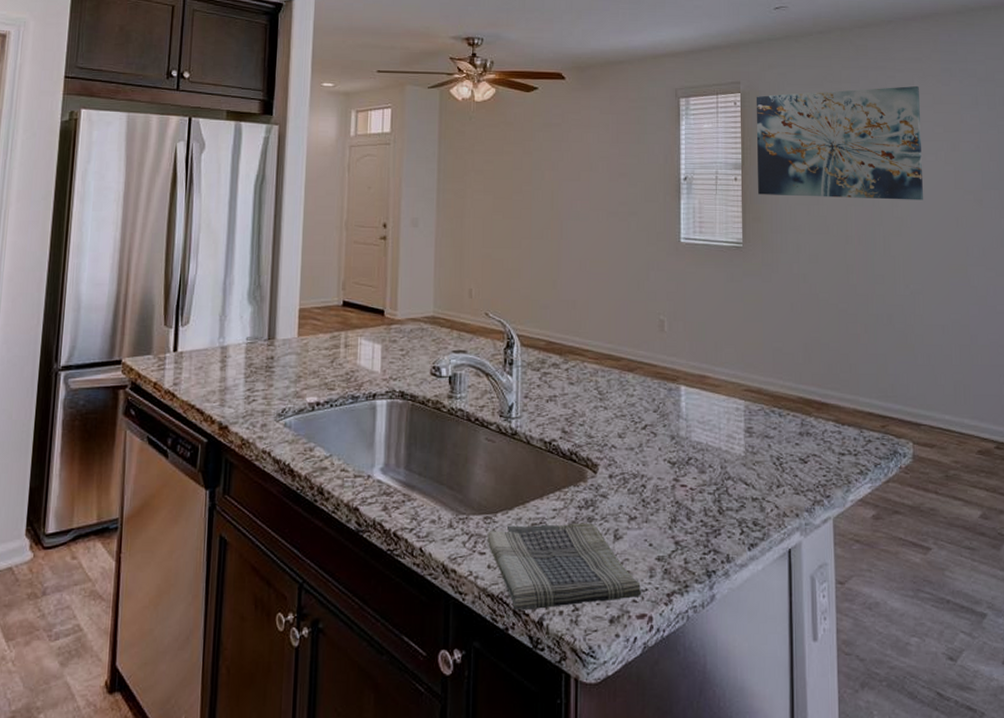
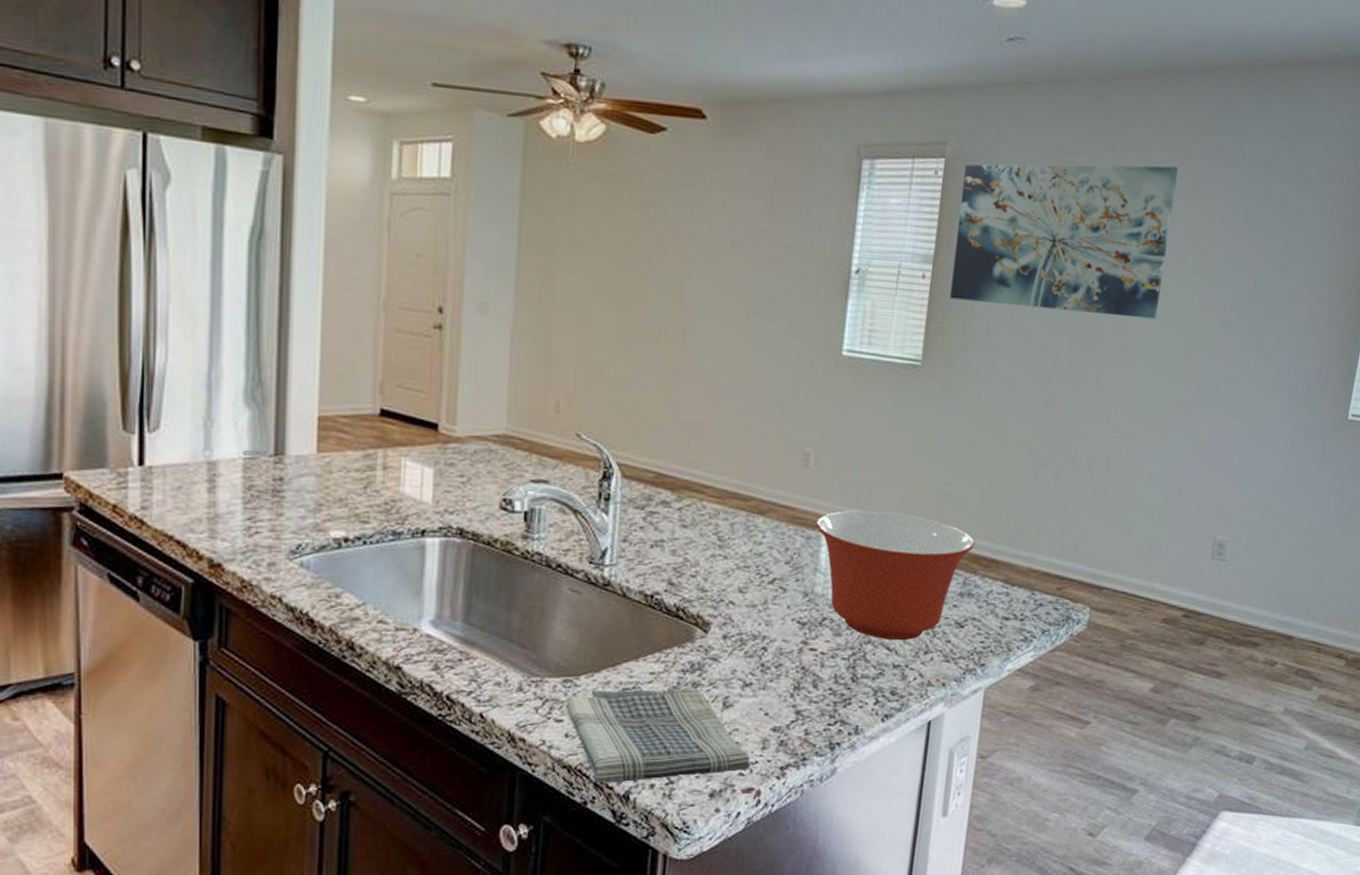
mixing bowl: none [675,365,806,476] -> present [816,510,975,641]

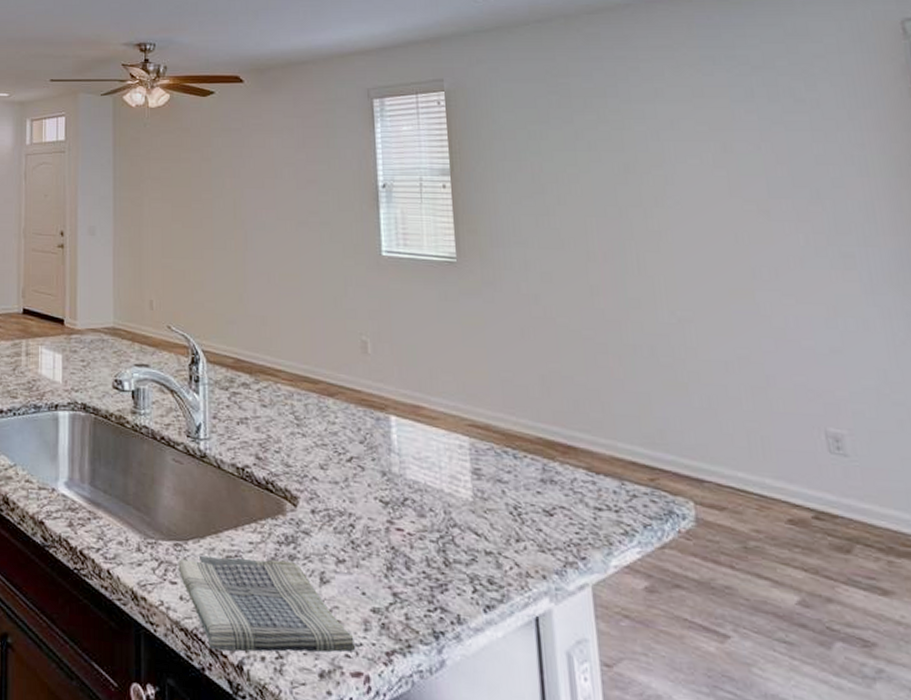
mixing bowl: present [816,510,975,641] -> none [383,394,546,527]
wall art: present [950,164,1178,319] -> none [463,77,687,211]

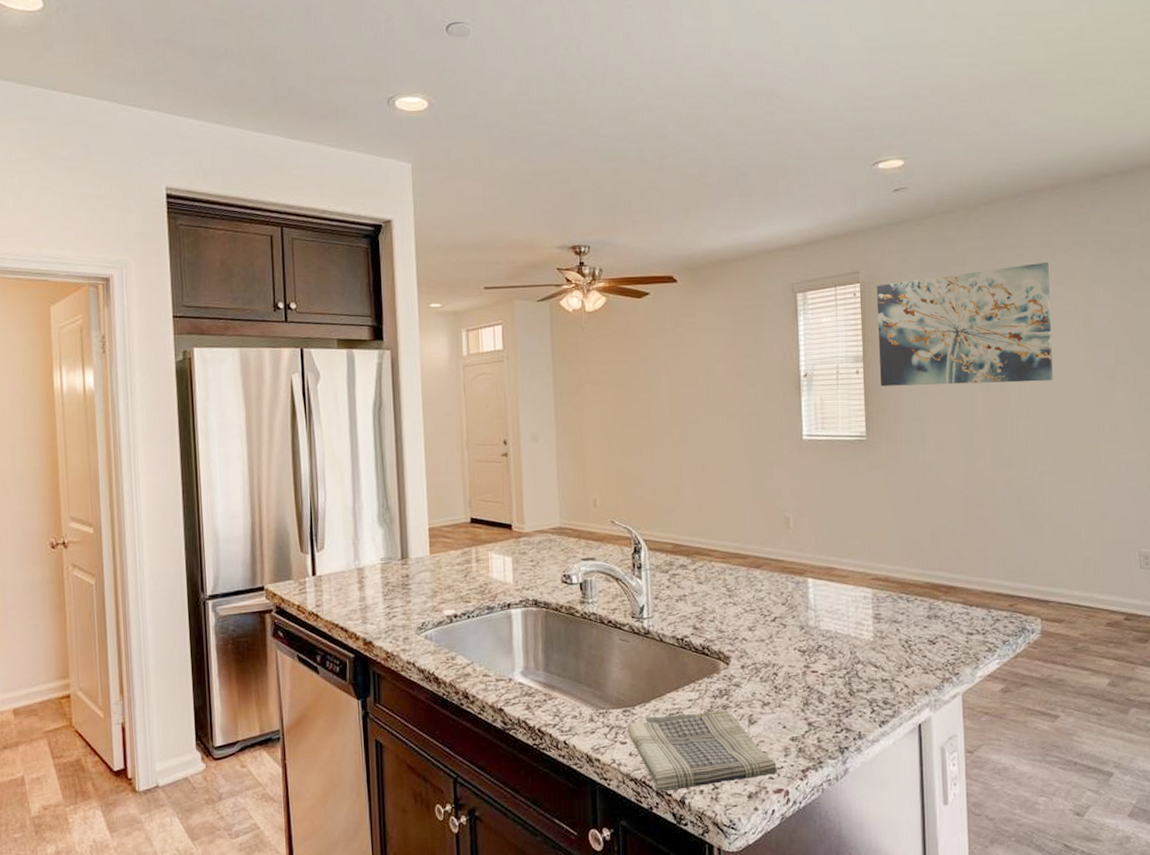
wall art: none [463,77,687,211] -> present [876,261,1053,387]

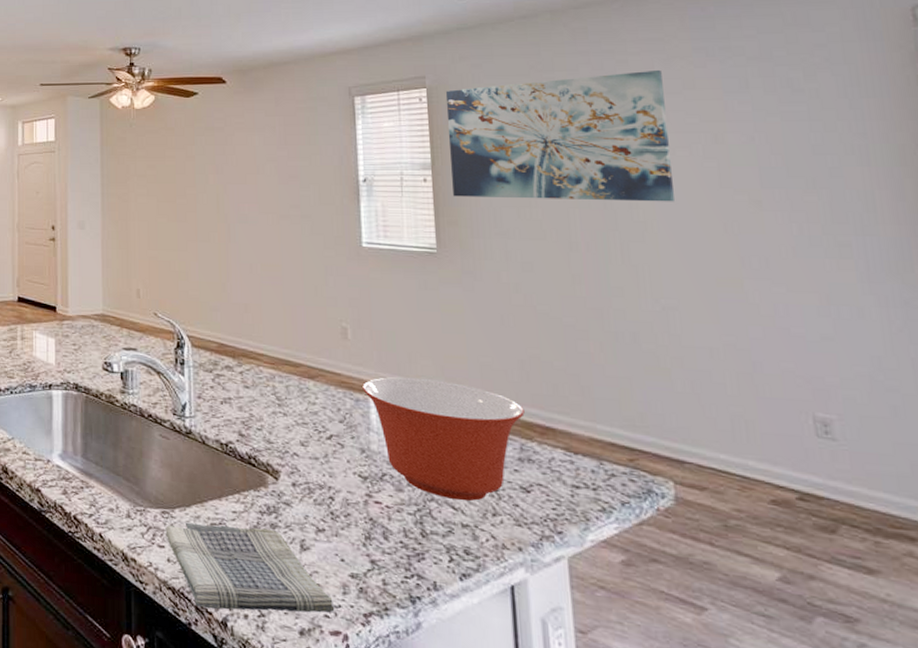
mixing bowl: none [802,556,933,659] -> present [362,377,525,501]

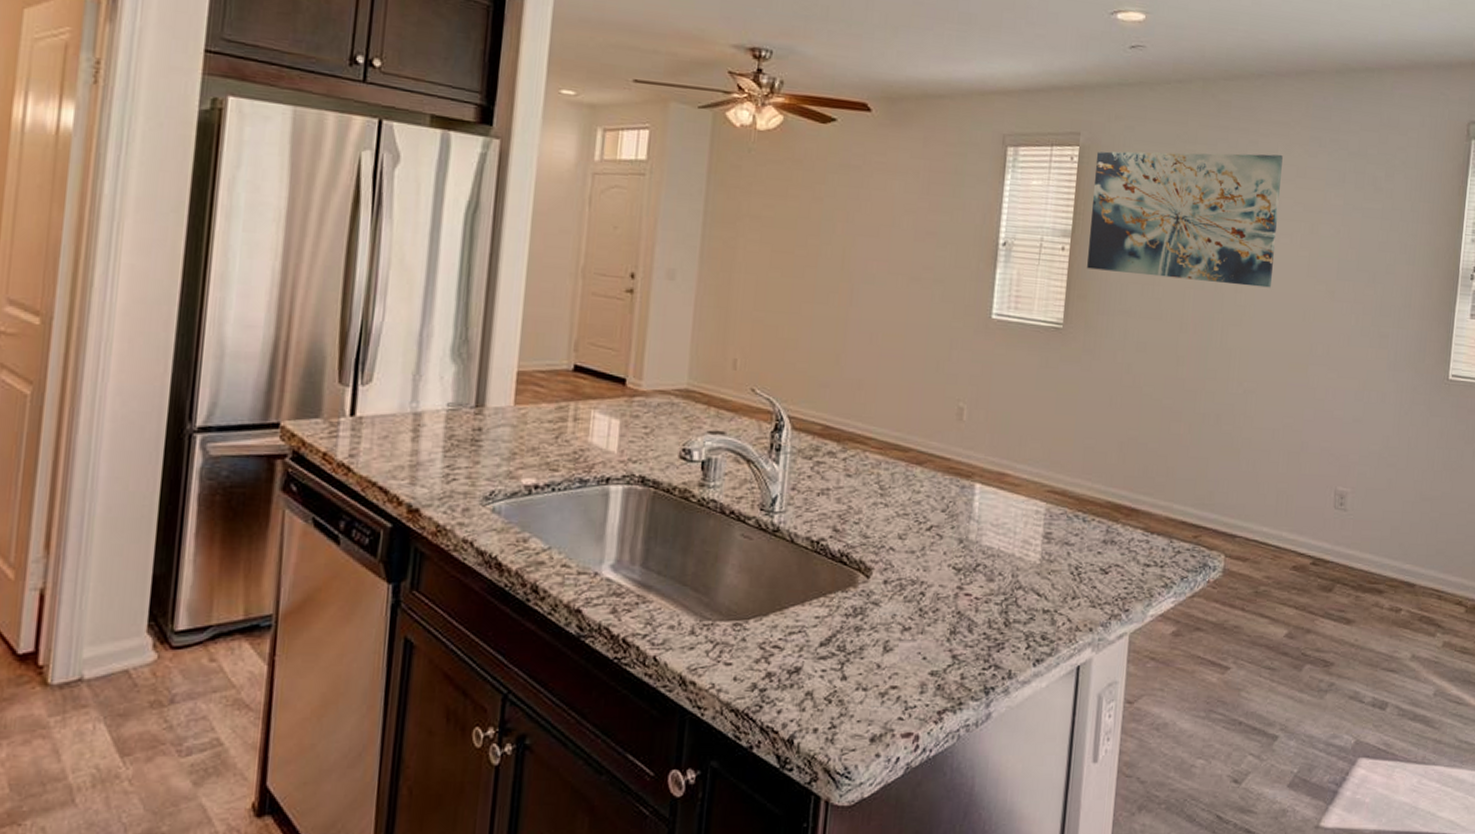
dish towel: present [165,522,335,613] -> none [735,632,910,727]
mixing bowl: present [362,377,525,501] -> none [970,461,1116,587]

